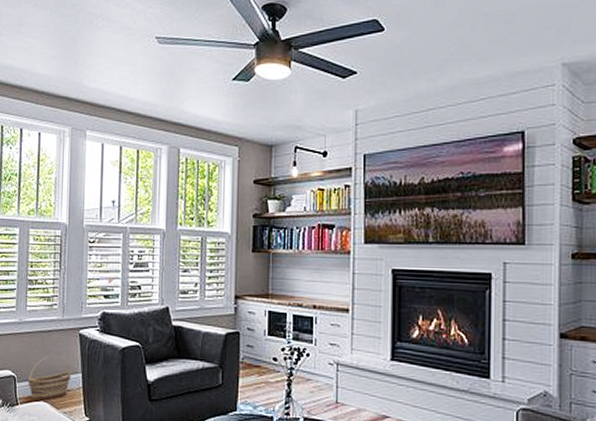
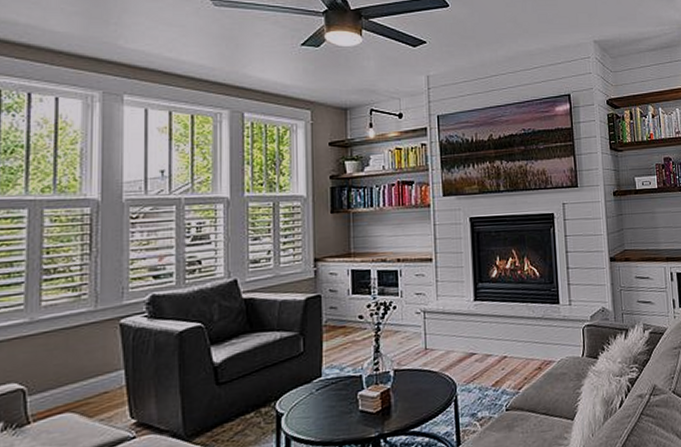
basket: present [28,355,72,401] -> none [45,355,110,414]

